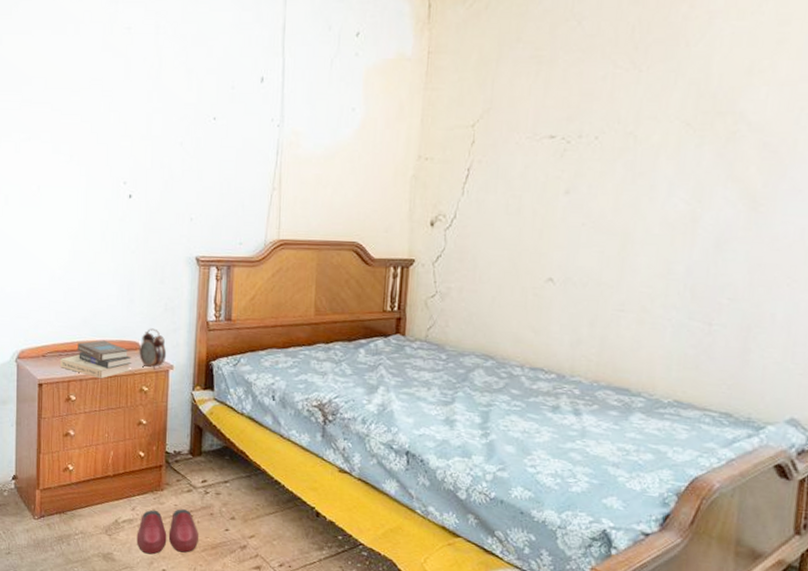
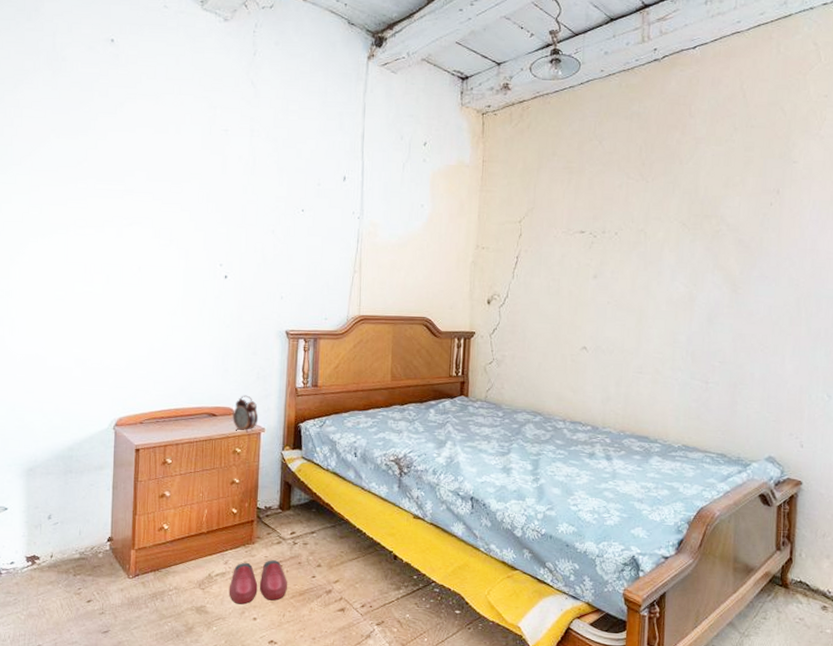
books: present [60,340,131,379] -> none [157,407,226,443]

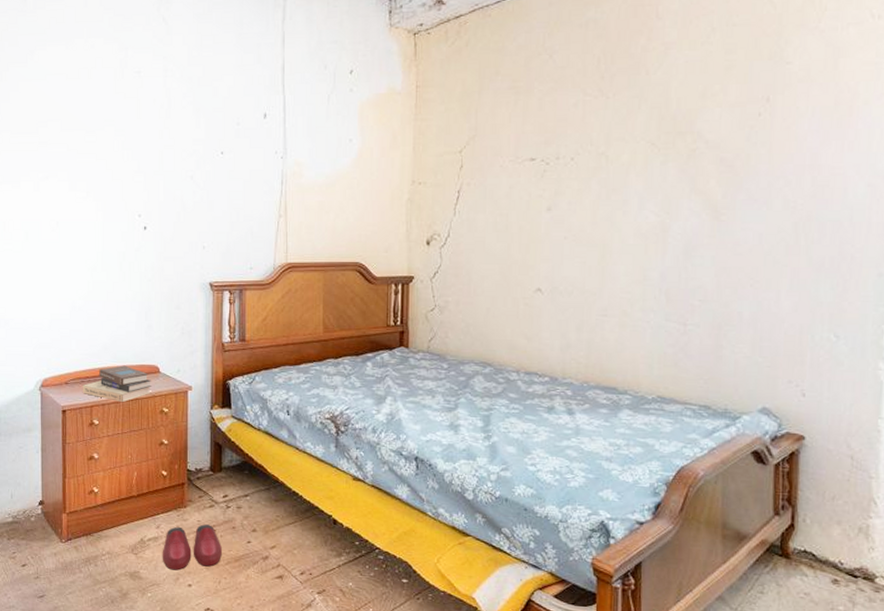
books: none [157,407,226,443] -> present [83,365,151,403]
alarm clock: present [233,395,259,433] -> none [158,352,185,391]

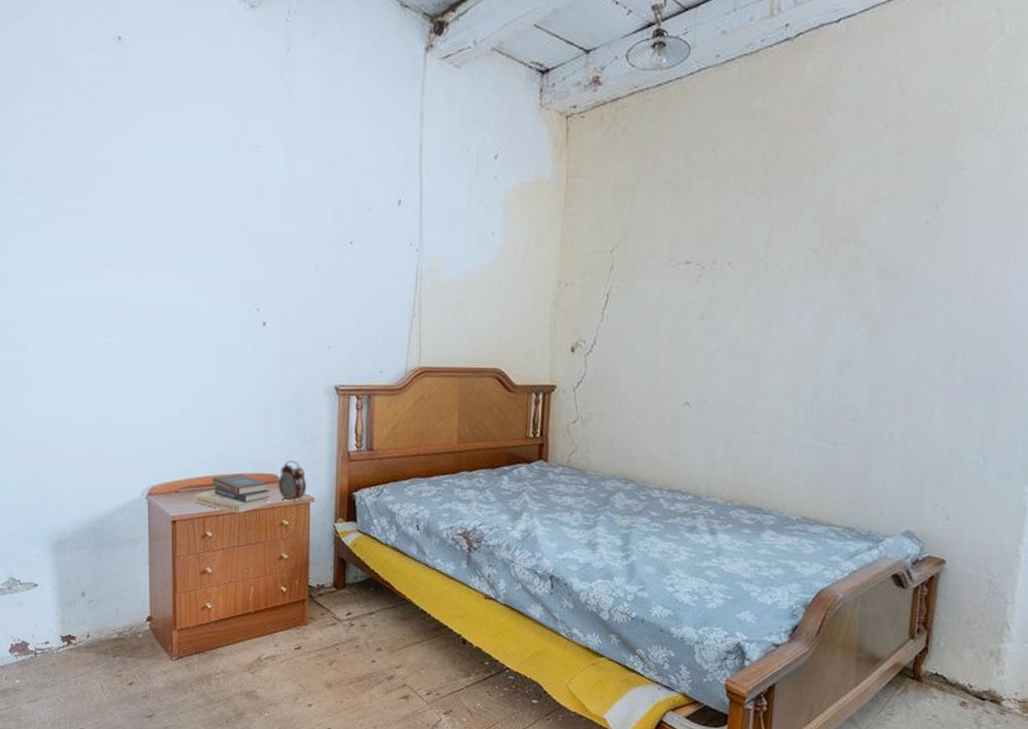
alarm clock: none [158,352,185,391] -> present [278,460,307,503]
slippers: present [162,524,222,570] -> none [280,642,344,690]

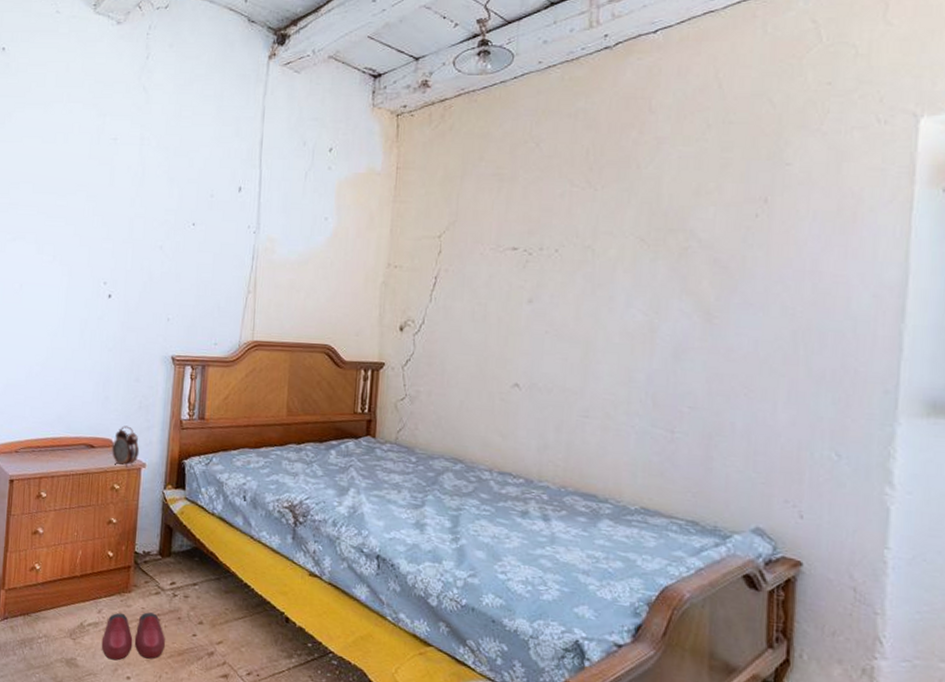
books: present [195,473,270,514] -> none [33,436,104,476]
slippers: none [280,642,344,690] -> present [101,612,165,660]

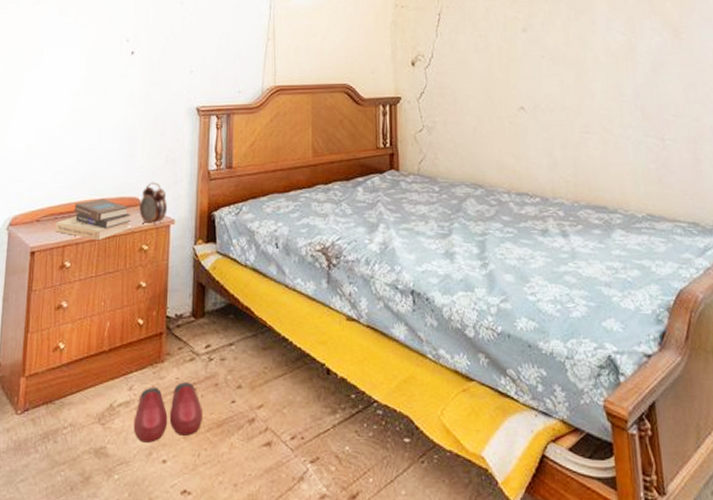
books: none [33,436,104,476] -> present [55,198,131,241]

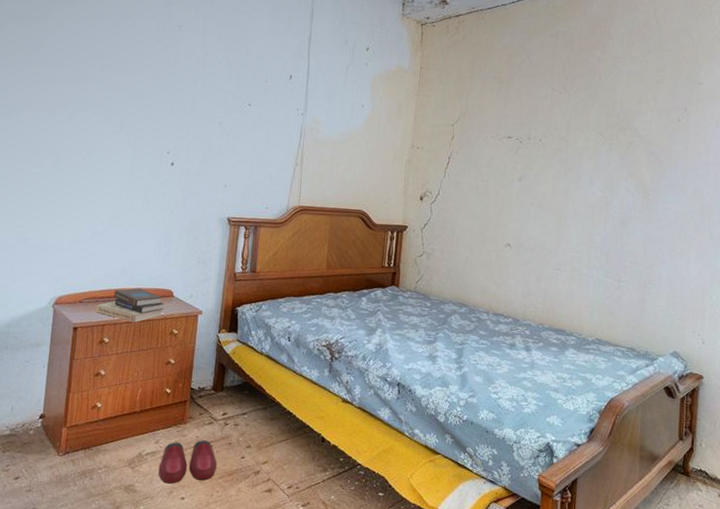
alarm clock: present [139,182,168,226] -> none [171,278,197,315]

